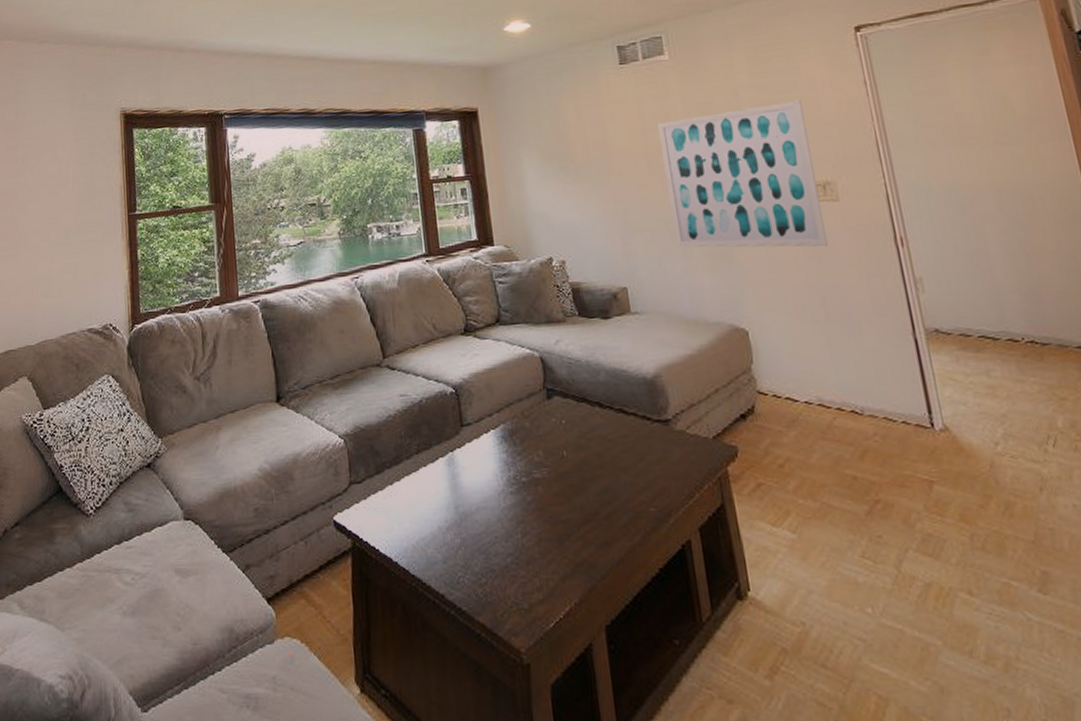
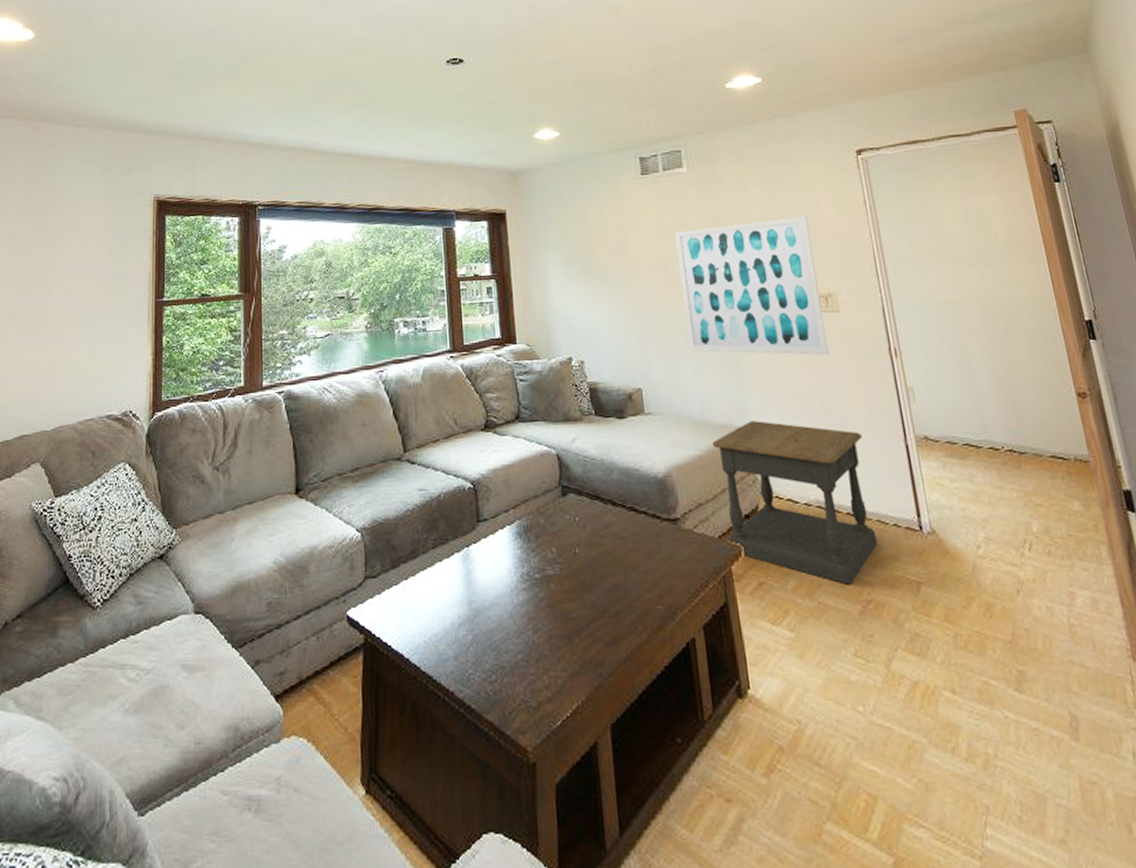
side table: none [703,317,885,485] -> present [711,421,877,585]

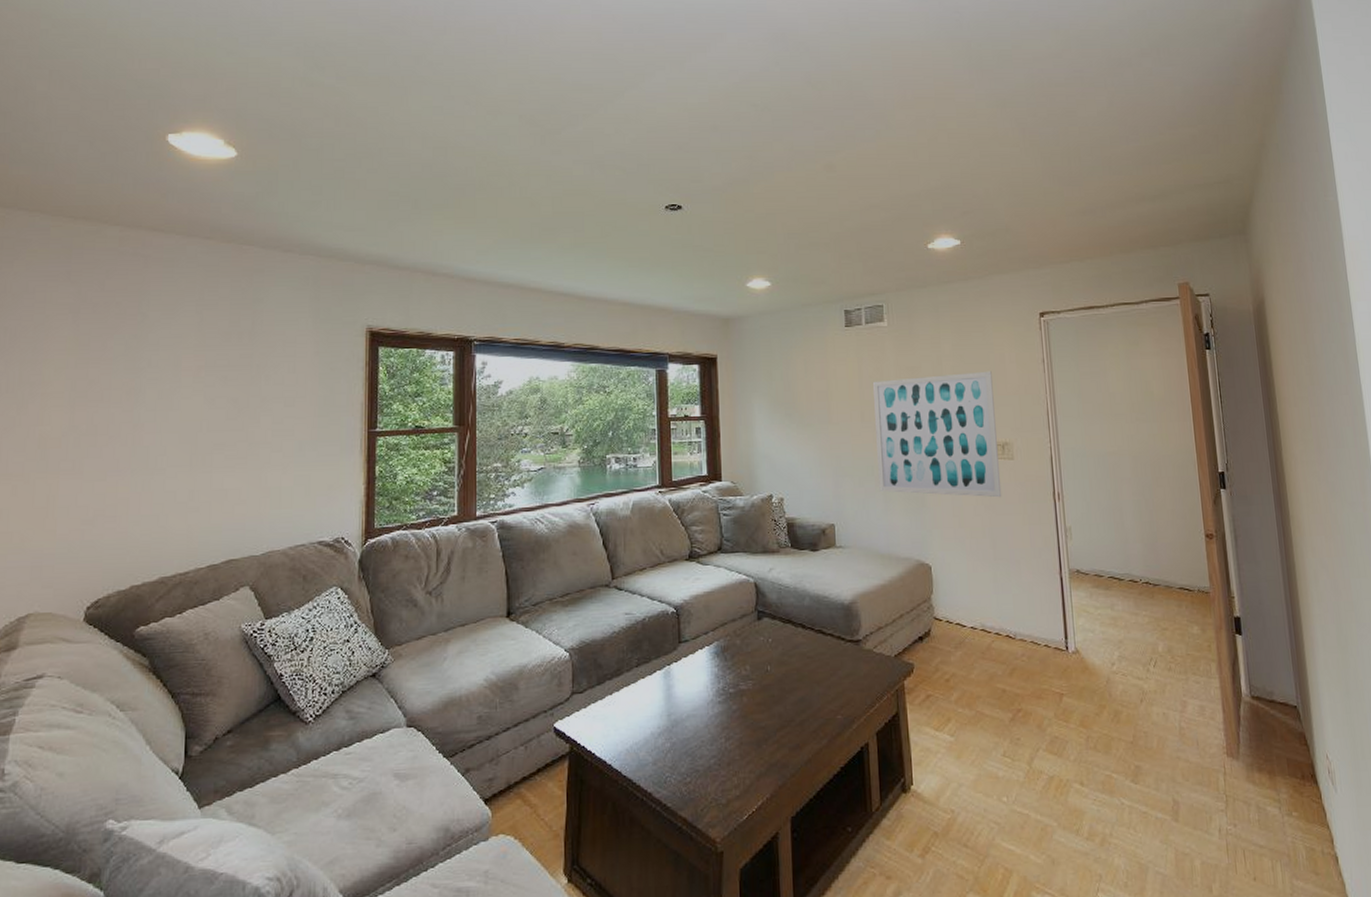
side table: present [711,421,877,585] -> none [894,554,1030,696]

